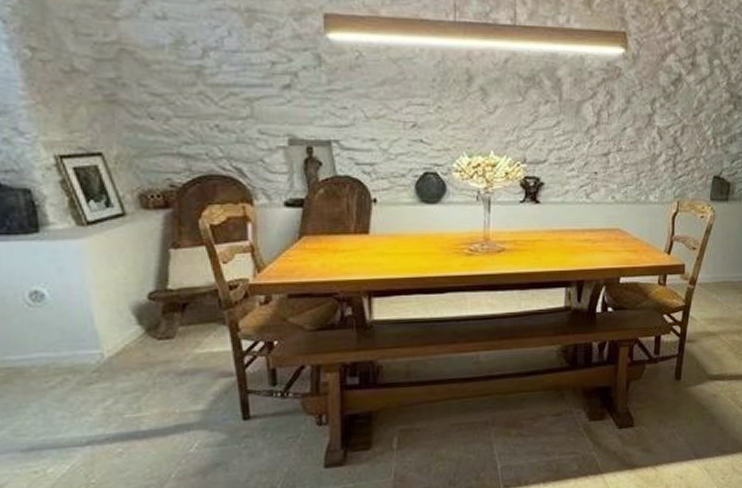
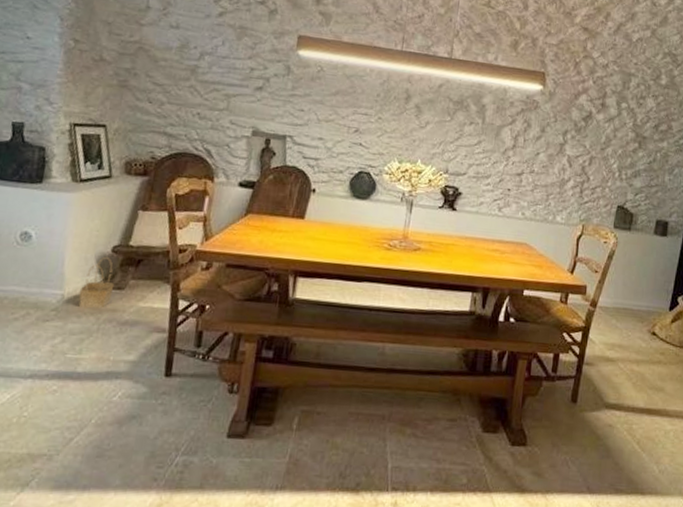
basket: none [120,305,162,365] -> present [78,256,115,309]

